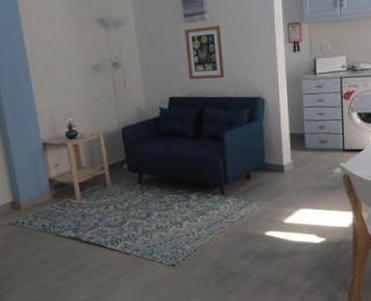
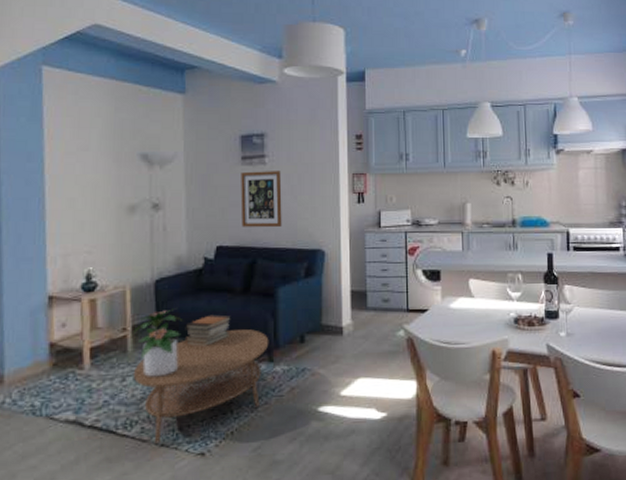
potted plant: none [108,151,148,206] -> present [131,308,183,377]
coffee table: none [113,168,220,256] -> present [133,329,269,444]
book stack: none [149,155,187,183] -> present [184,314,231,348]

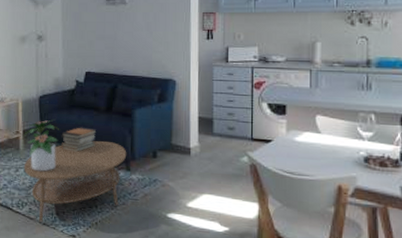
wall art: present [240,171,282,227] -> none [105,10,140,58]

